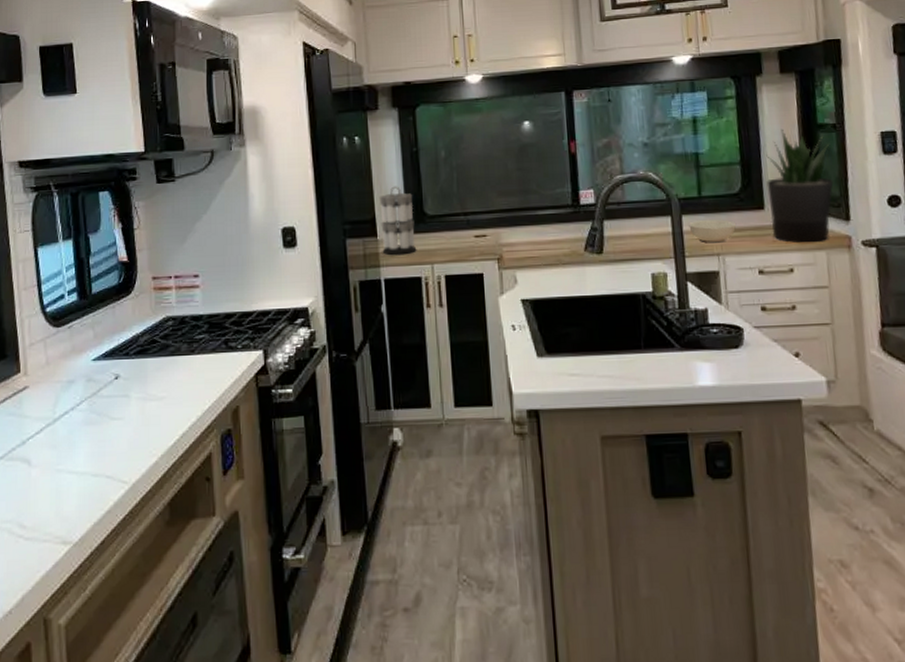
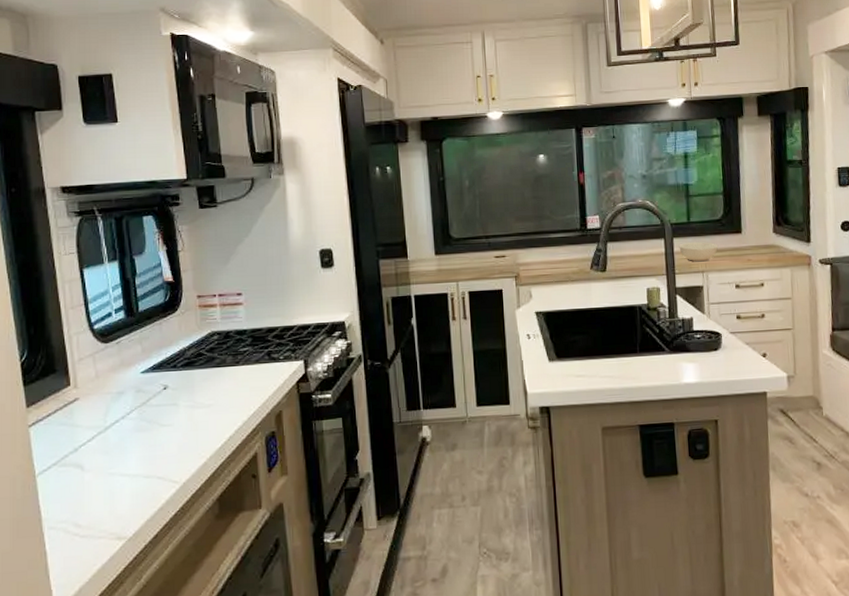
spice rack: present [379,186,417,256] -> none [409,212,444,274]
planter: present [766,129,834,243] -> none [744,164,798,261]

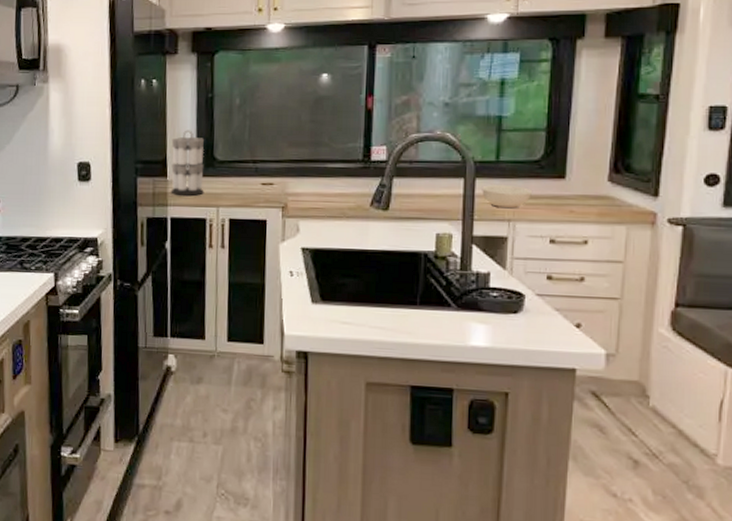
spice rack: none [409,212,444,274] -> present [170,130,204,197]

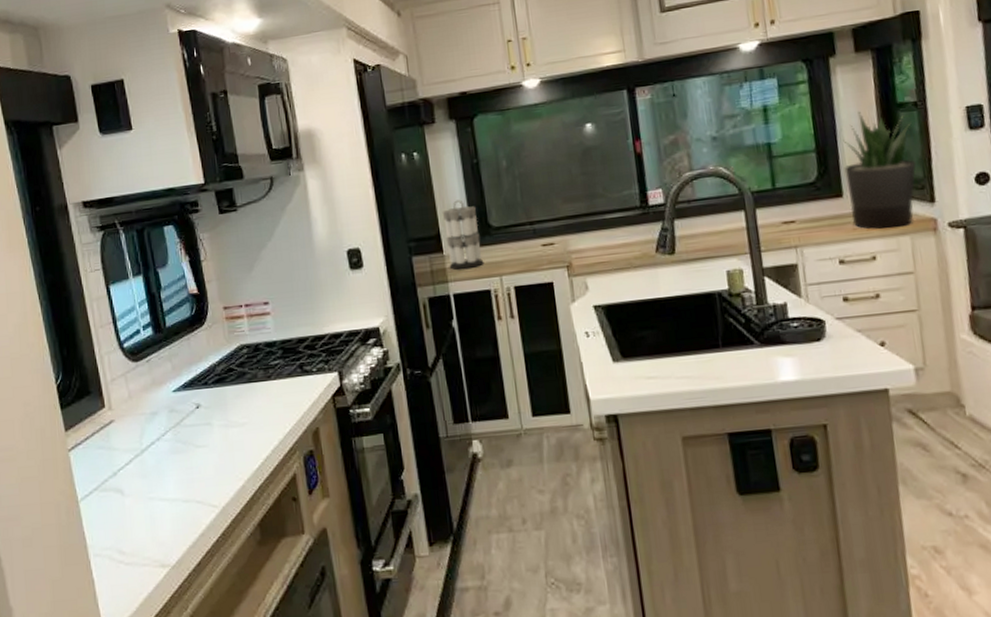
bowl: present [482,185,533,209] -> none [763,210,814,236]
planter: none [570,96,649,215] -> present [843,111,916,230]

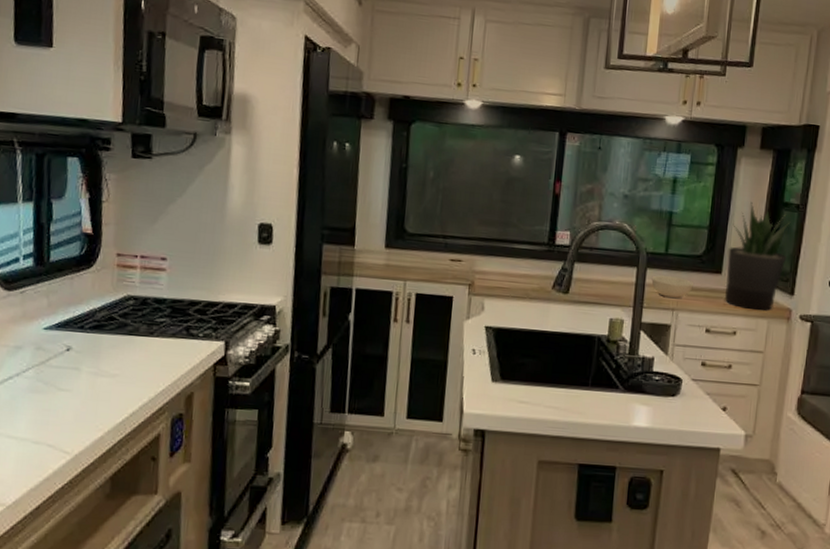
spice rack: present [442,199,484,270] -> none [357,198,395,268]
bowl: none [763,210,814,236] -> present [651,275,695,299]

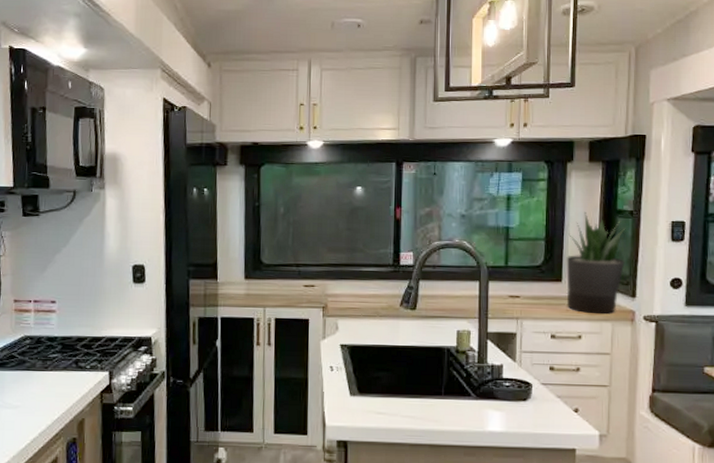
bowl: present [651,275,695,299] -> none [494,287,536,308]

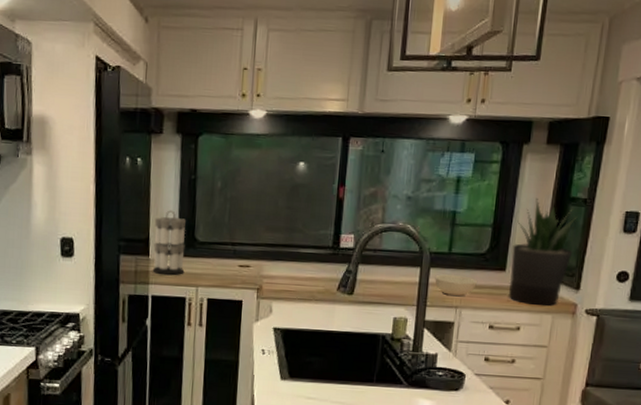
spice rack: none [221,235,252,298] -> present [152,210,186,276]
bowl: none [494,287,536,308] -> present [435,274,478,297]

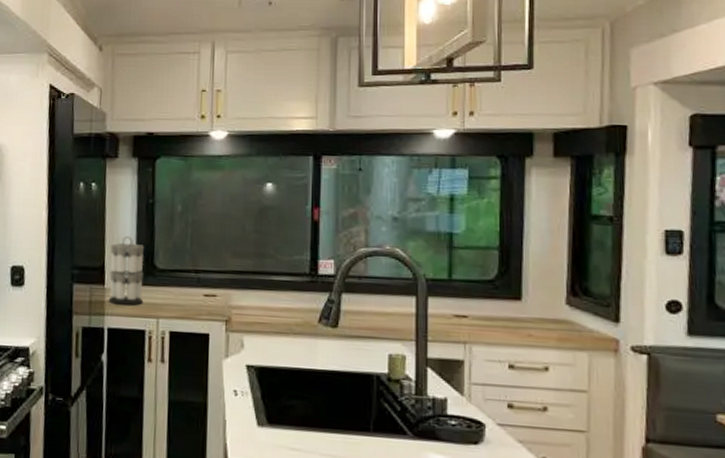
bowl: present [435,274,478,297] -> none [435,304,489,331]
planter: present [508,197,578,306] -> none [527,216,604,341]

